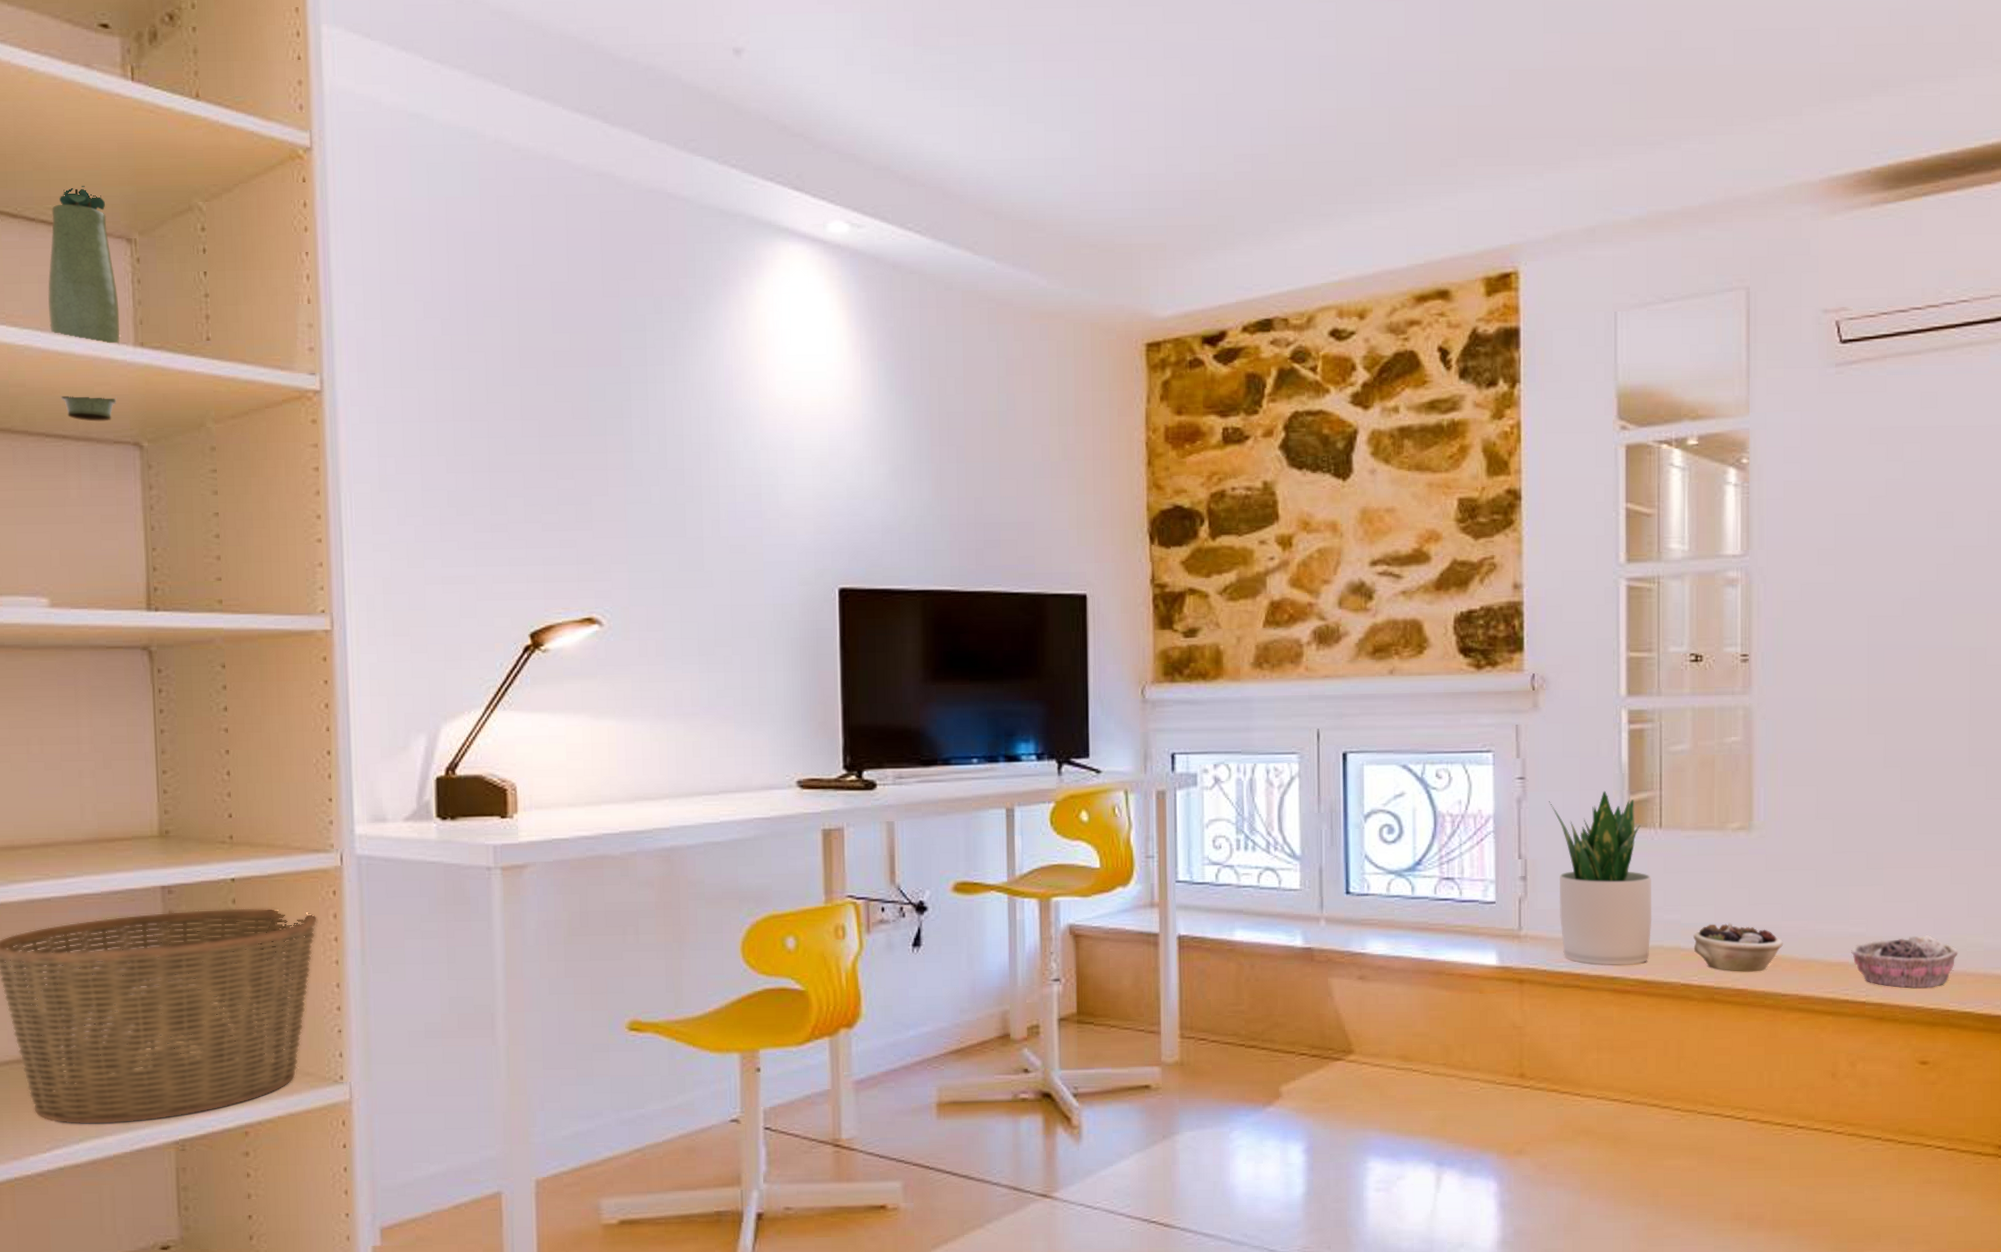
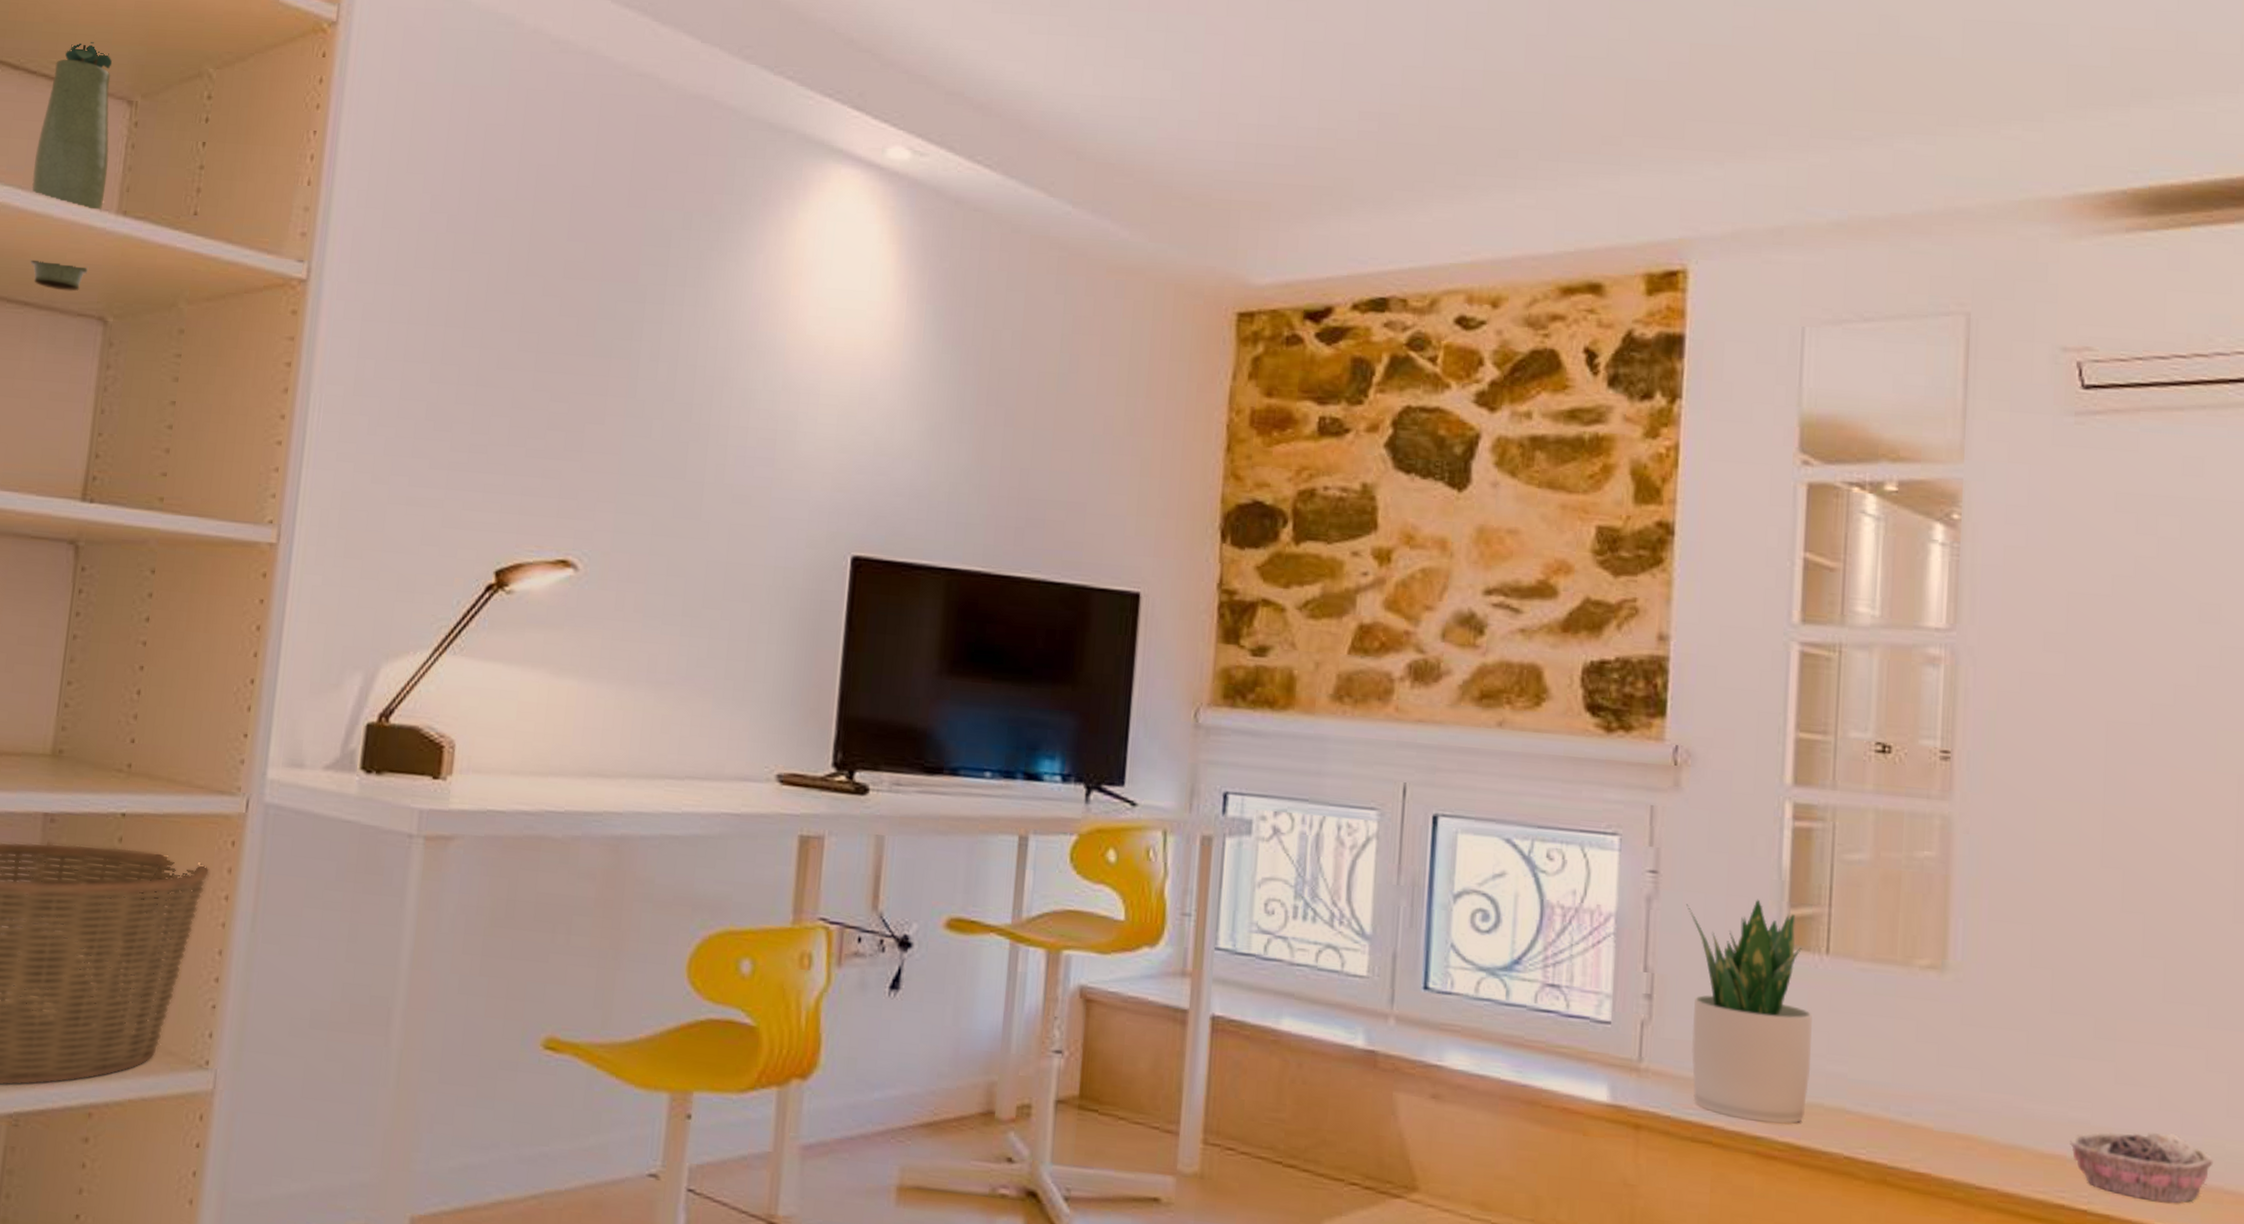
succulent planter: present [1693,922,1784,972] -> none [1862,1083,1981,1153]

